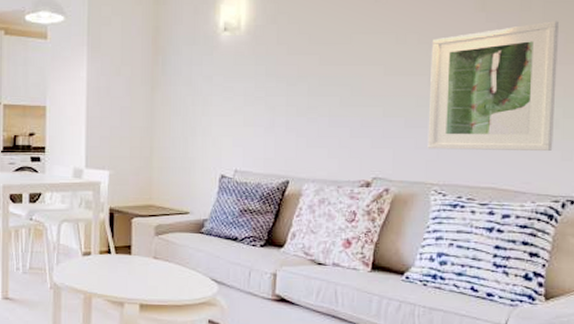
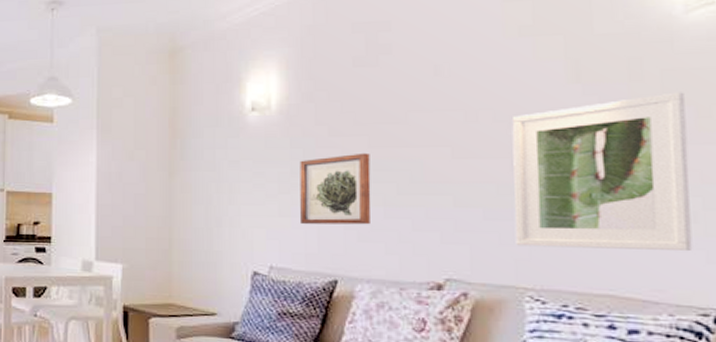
wall art: none [261,70,320,133] -> present [300,152,371,225]

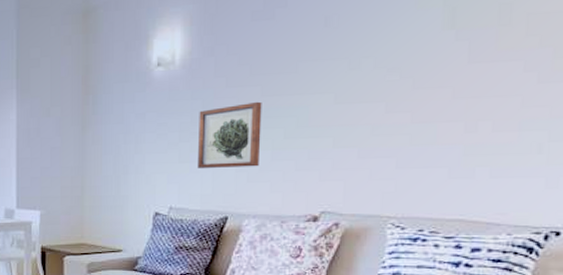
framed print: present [511,92,693,252] -> none [384,34,545,180]

